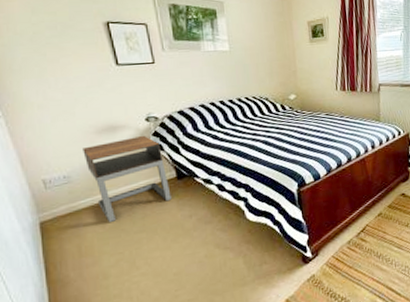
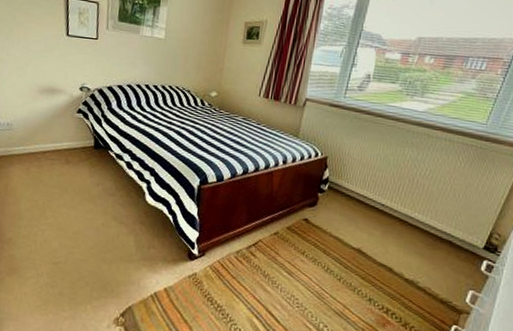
nightstand: present [83,135,172,223] -> none [25,102,87,173]

